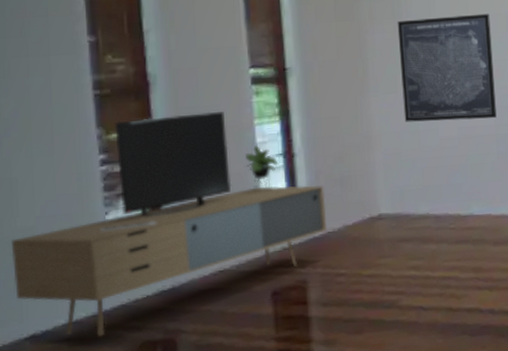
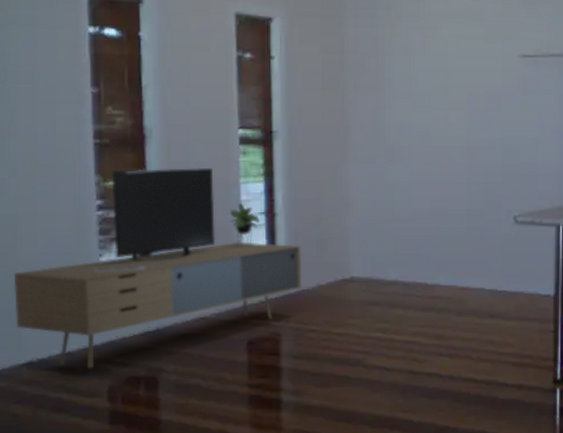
wall art: present [397,13,497,122] -> none [380,91,469,195]

